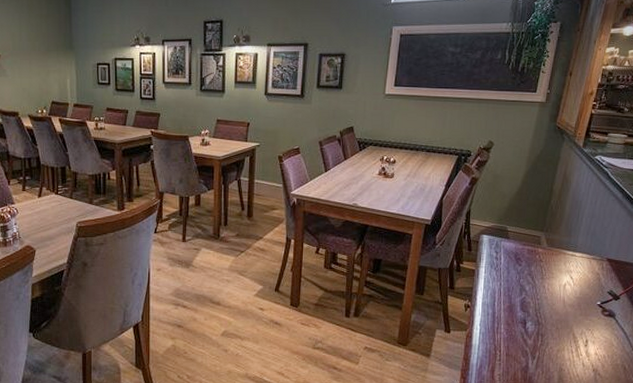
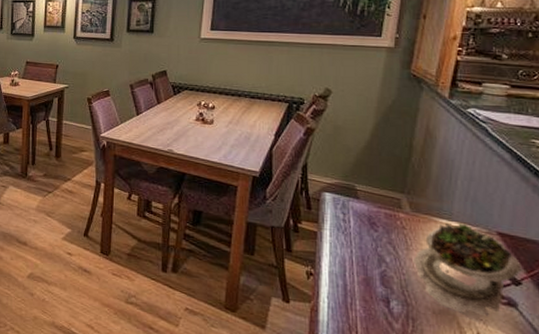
succulent plant: none [545,253,621,327] -> present [412,222,522,317]

